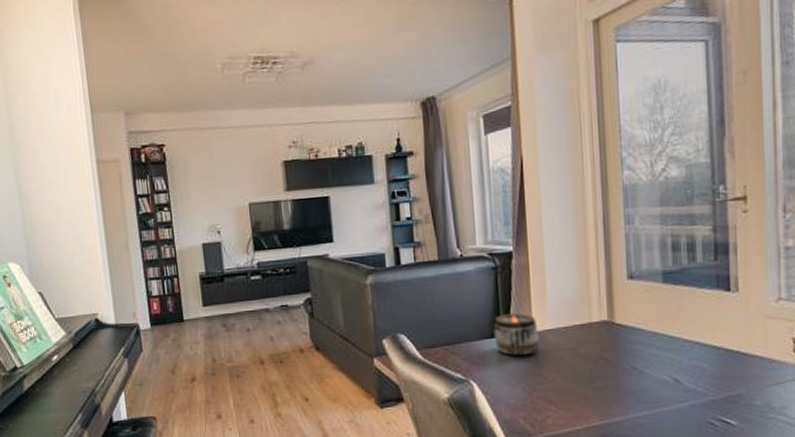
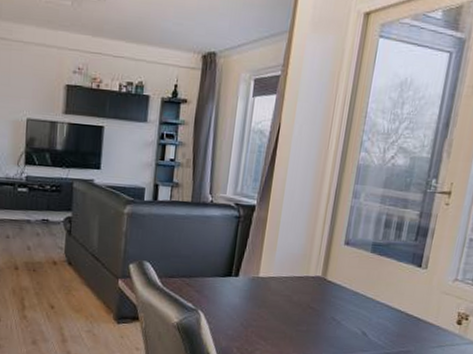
candle holder: present [493,312,539,356] -> none [226,258,264,296]

